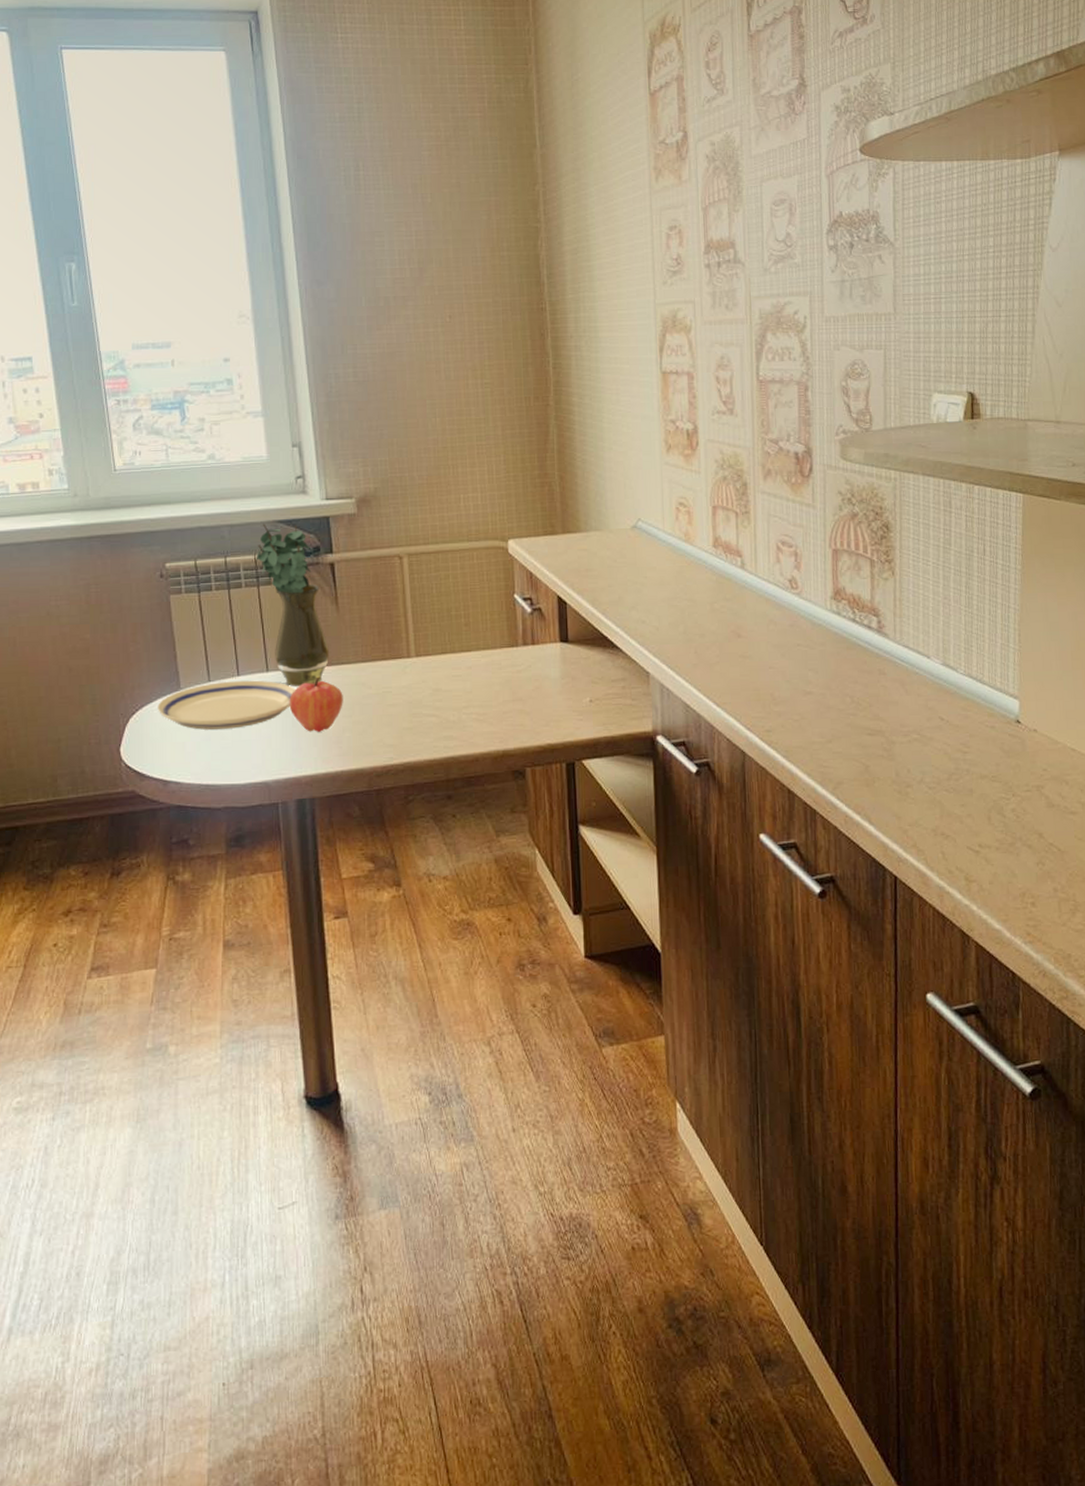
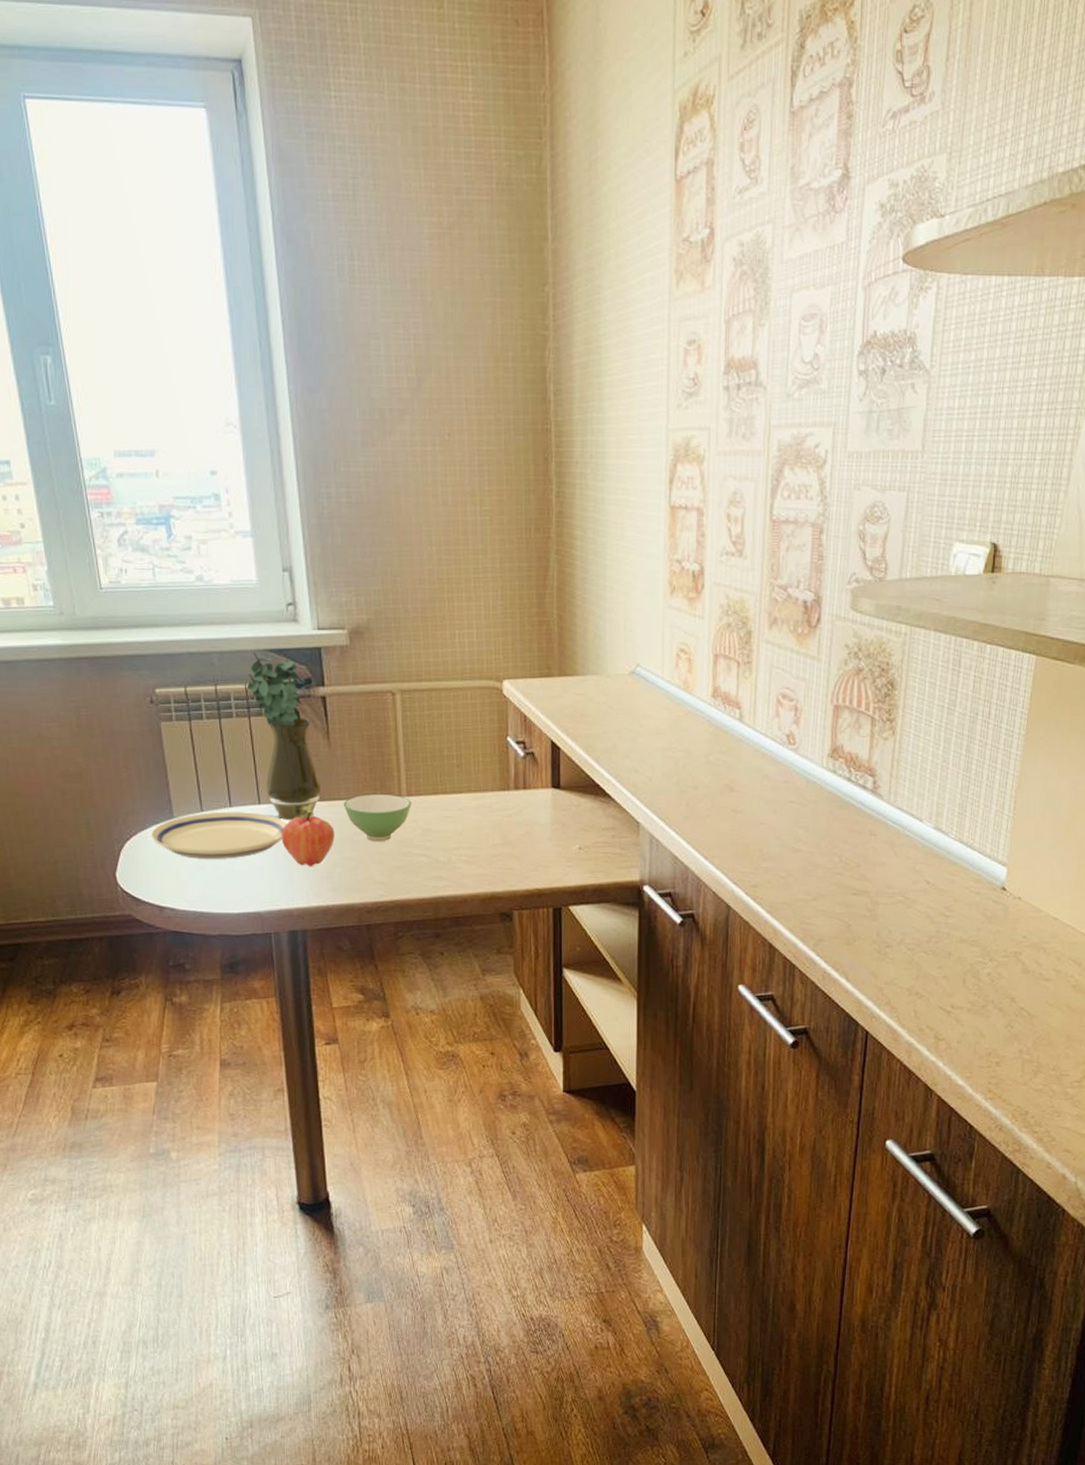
bowl: none [352,655,420,704] -> present [343,793,412,842]

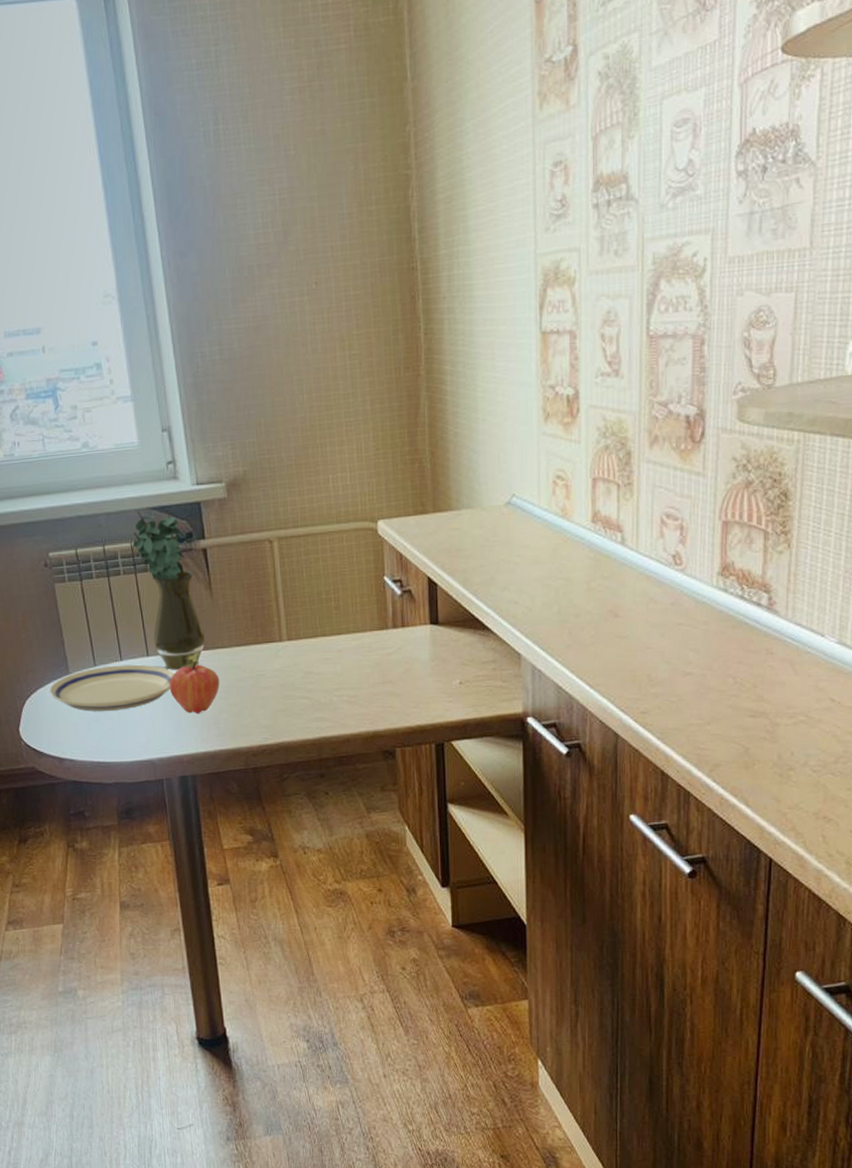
bowl: present [343,793,412,842] -> none [226,639,292,687]

